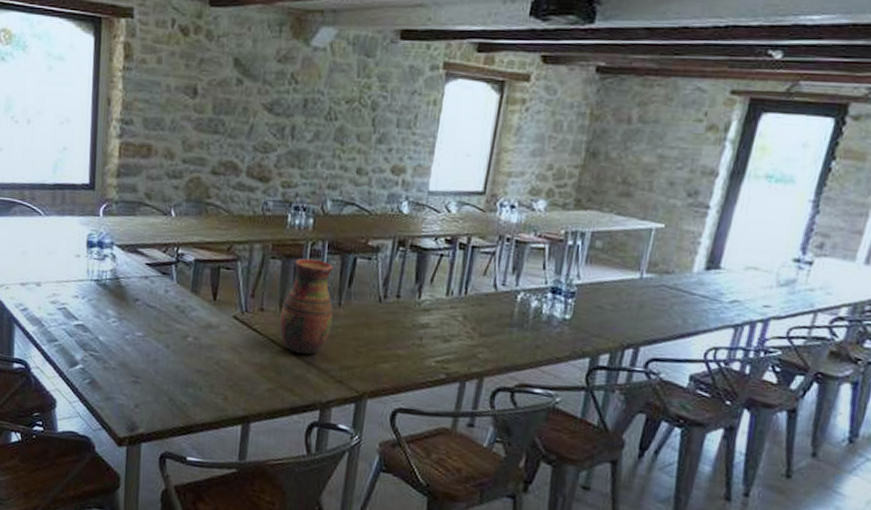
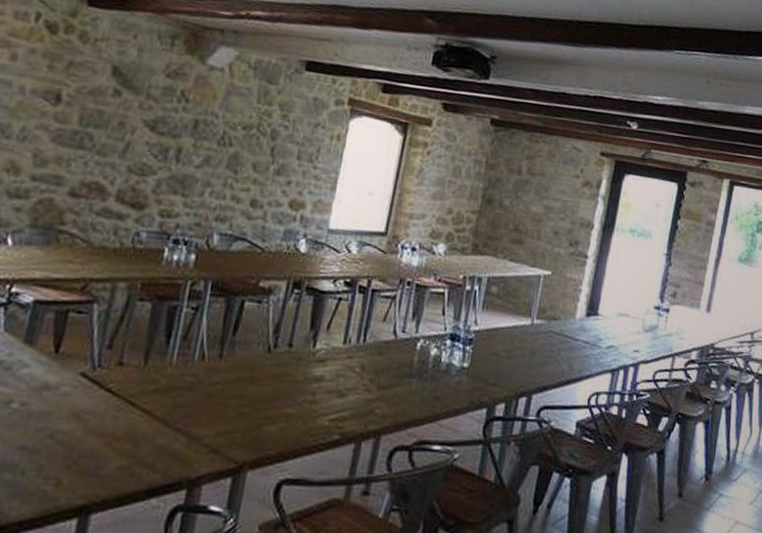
vase: present [279,258,333,355] -> none [142,300,216,419]

